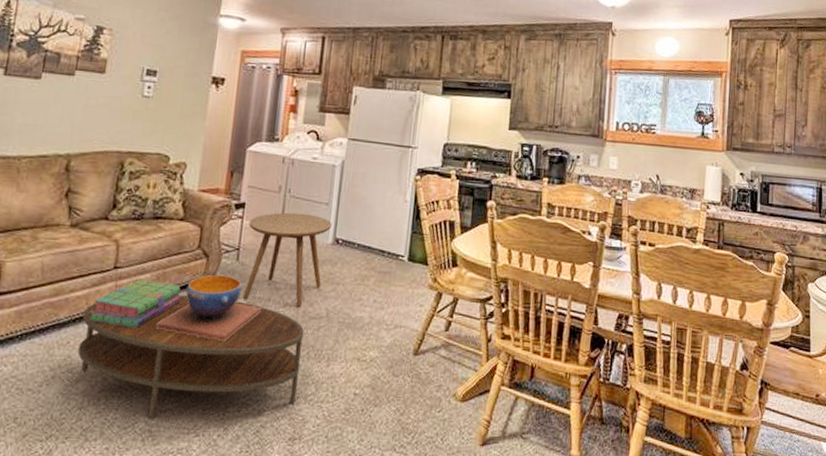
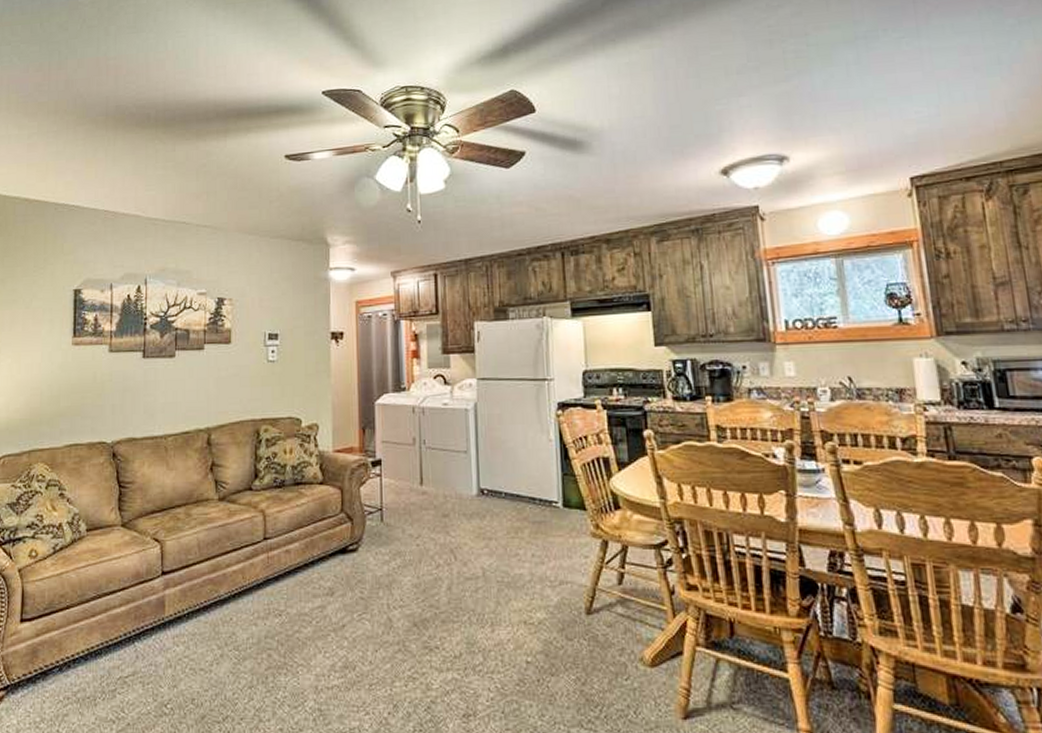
coffee table: present [78,295,304,420] -> none [241,563,464,698]
stack of books: present [89,279,181,328] -> none [247,548,332,600]
decorative bowl: present [155,274,262,341] -> none [311,538,415,609]
side table: present [242,212,332,307] -> none [388,465,474,568]

